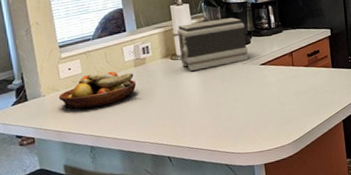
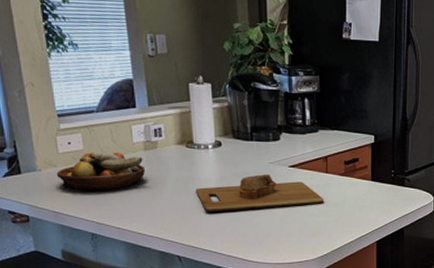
toaster: present [172,18,249,71] -> none [189,106,277,163]
cutting board: none [181,74,294,114] -> present [196,174,325,212]

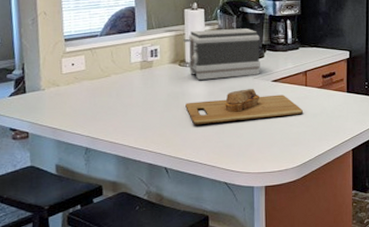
fruit bowl: present [56,152,145,191] -> none [58,71,140,108]
toaster: none [189,106,277,163] -> present [183,28,261,80]

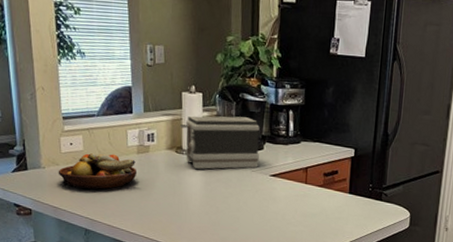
fruit bowl: none [58,71,140,108] -> present [58,153,136,190]
cutting board: present [185,89,304,125] -> none [181,182,302,216]

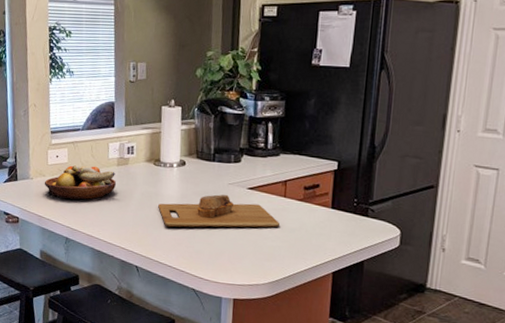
toaster: present [180,115,260,170] -> none [159,129,238,182]
cutting board: none [181,182,302,216] -> present [158,194,281,228]

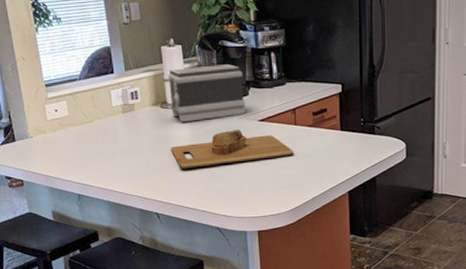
fruit bowl: present [44,165,116,200] -> none [45,116,124,155]
toaster: none [159,129,238,182] -> present [162,64,246,122]

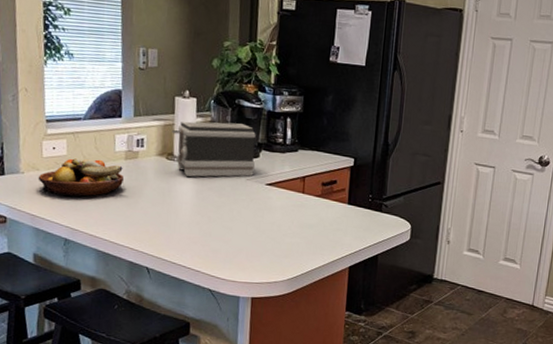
fruit bowl: none [45,116,124,155] -> present [38,158,124,197]
cutting board: present [171,130,294,169] -> none [171,190,299,225]

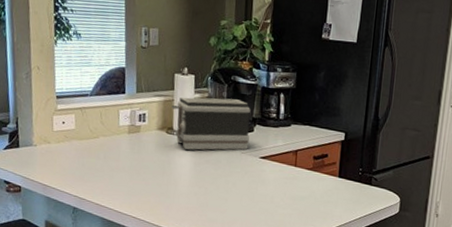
fruit bowl: present [38,158,124,197] -> none [49,132,127,168]

